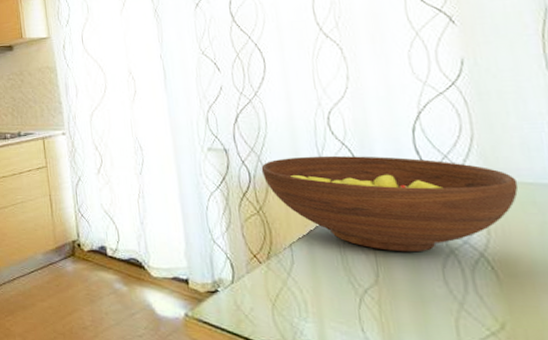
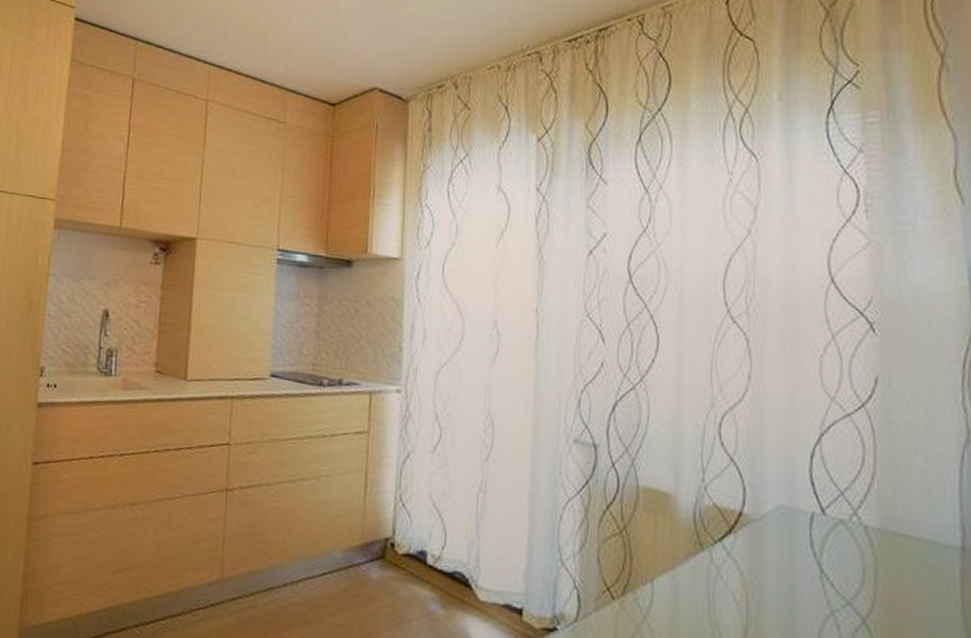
fruit bowl: present [261,155,519,253] -> none [633,467,914,609]

